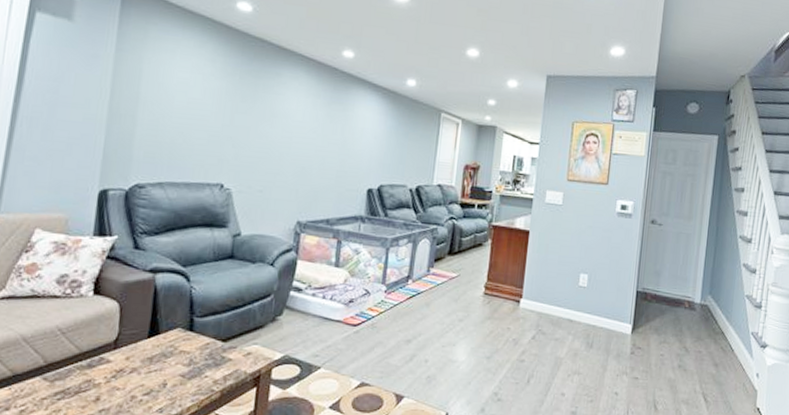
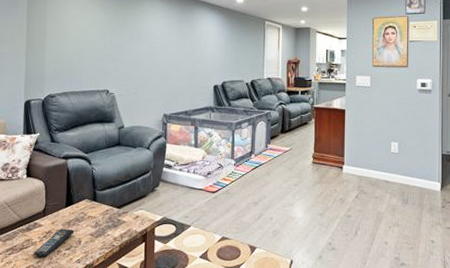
remote control: none [95,366,158,404] -> present [34,228,74,257]

